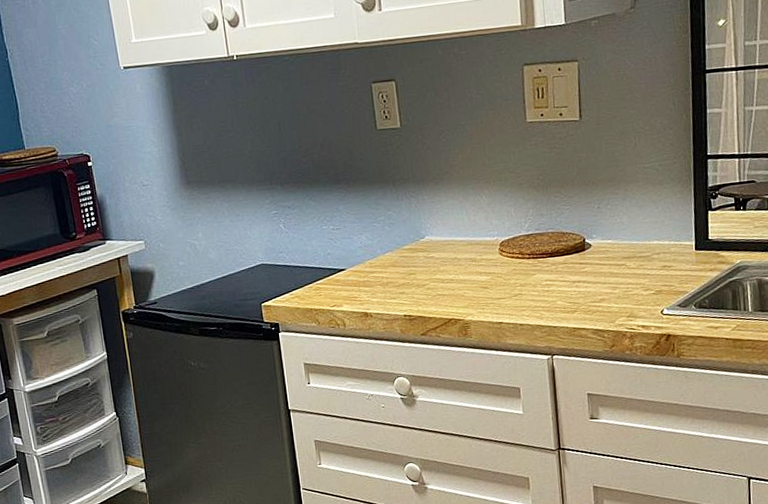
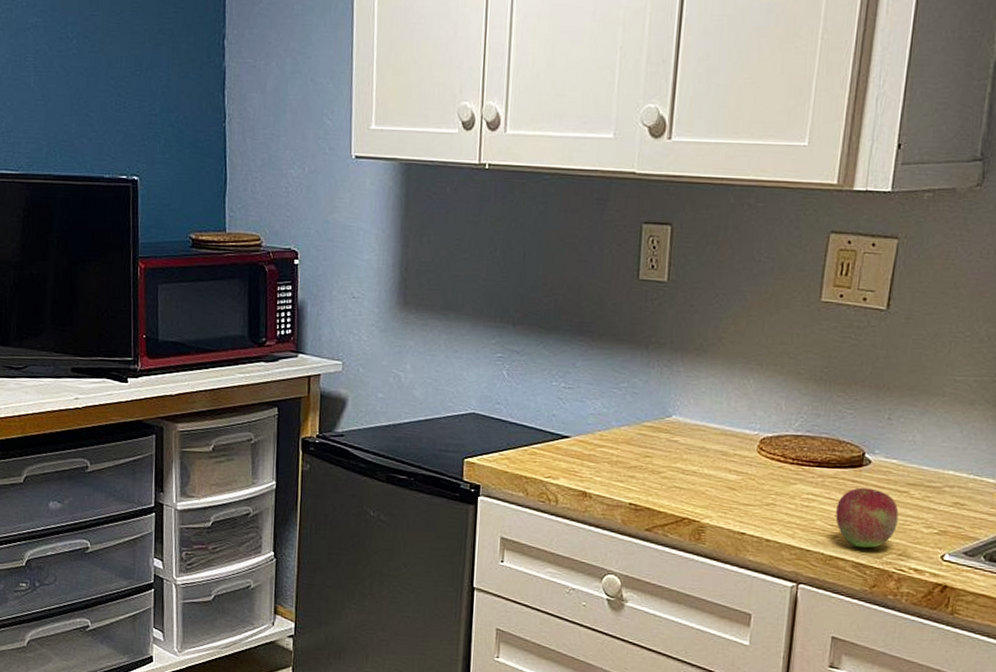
fruit: none [571,266,622,317] -> present [835,487,899,548]

